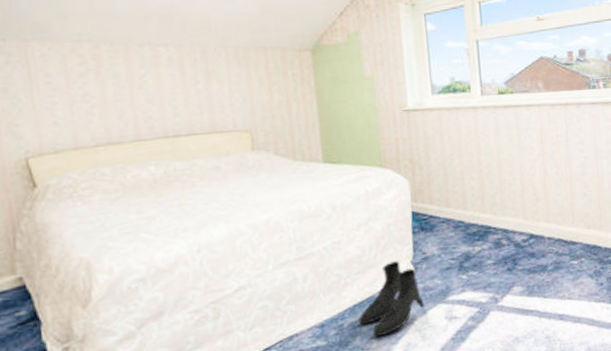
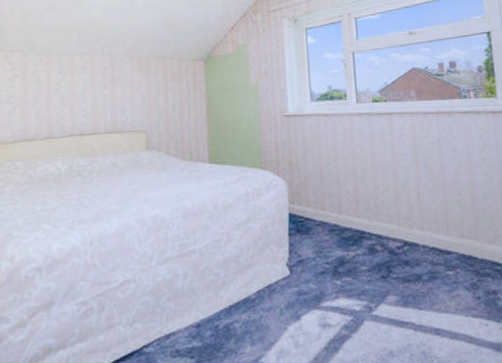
boots: present [358,261,425,338] -> none [233,262,299,342]

